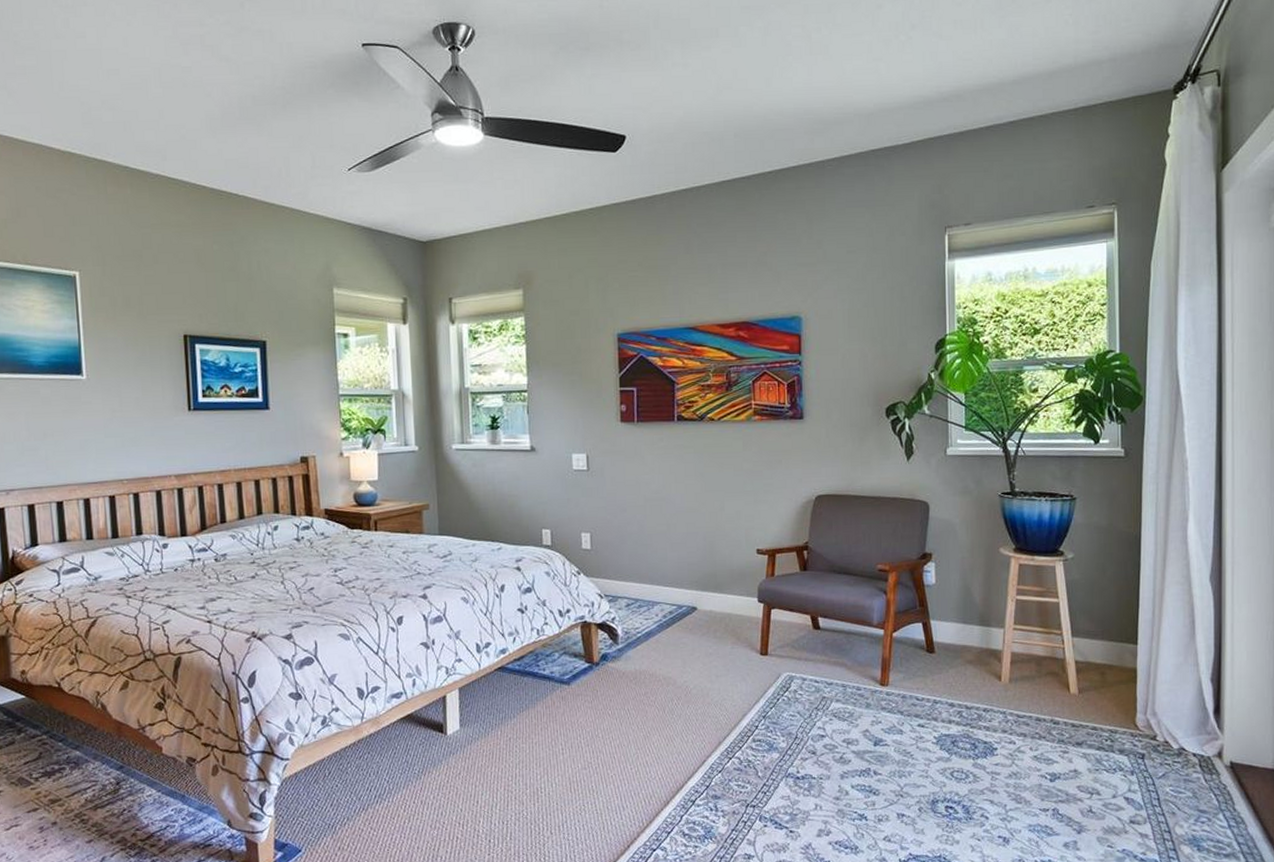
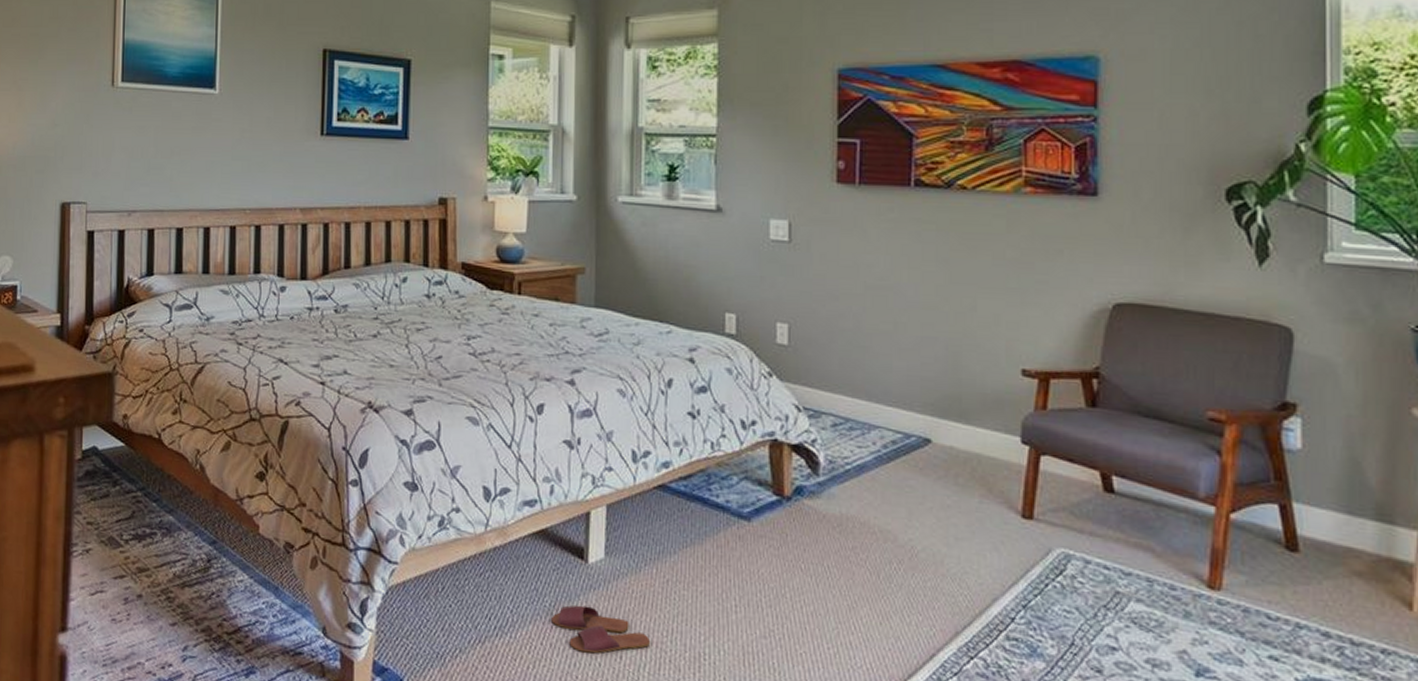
slippers: none [421,767,500,803] -> present [551,605,651,654]

